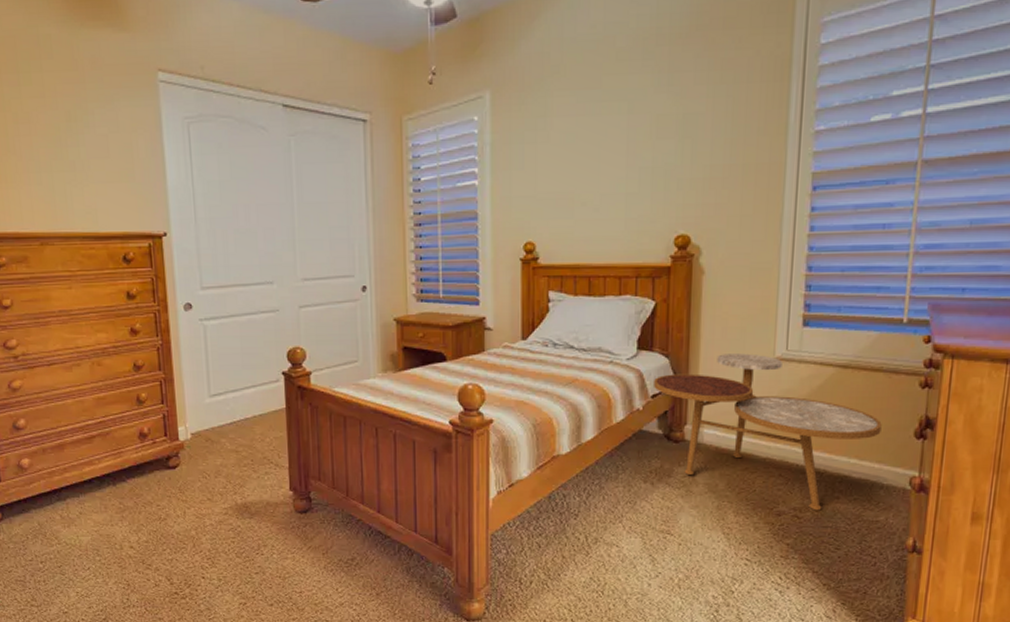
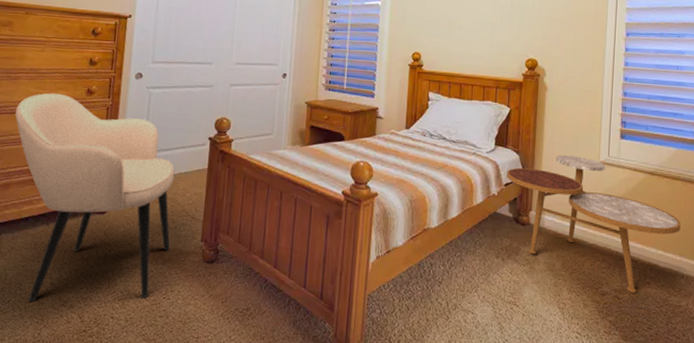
armchair: none [52,336,256,568] -> present [15,93,175,303]

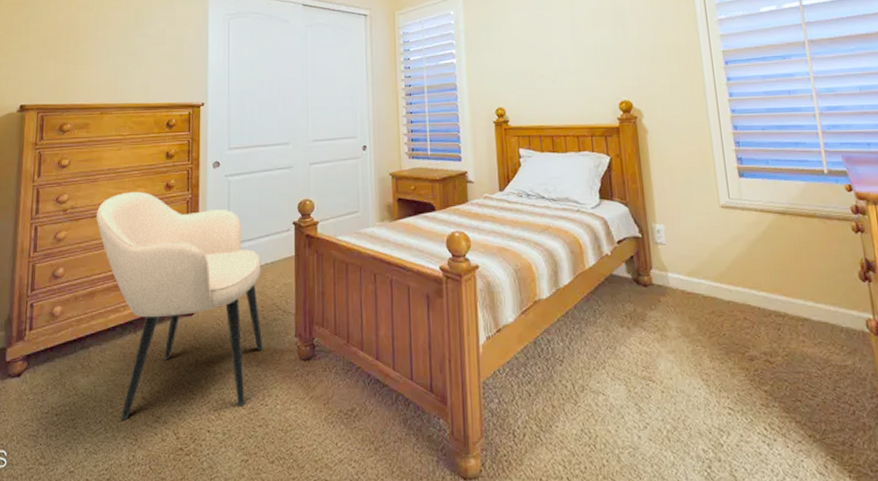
side table: present [507,155,681,293] -> none [618,202,829,355]

